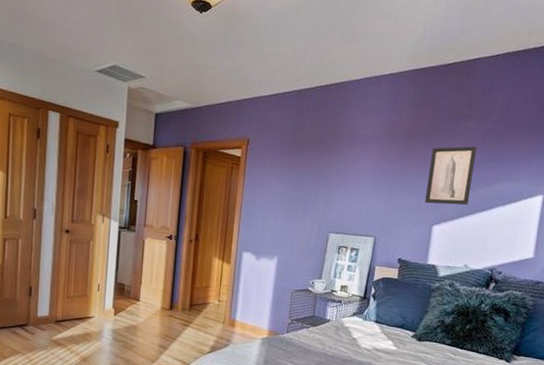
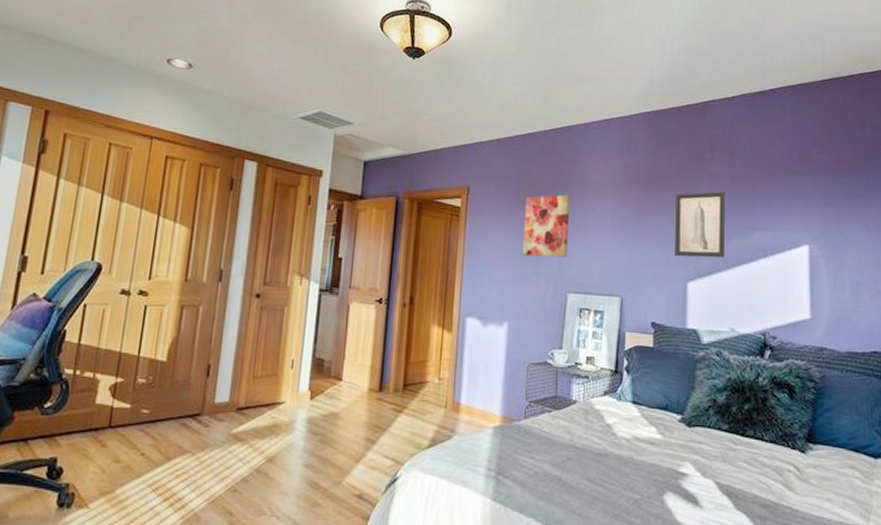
wall art: none [292,147,339,203] -> present [522,194,571,258]

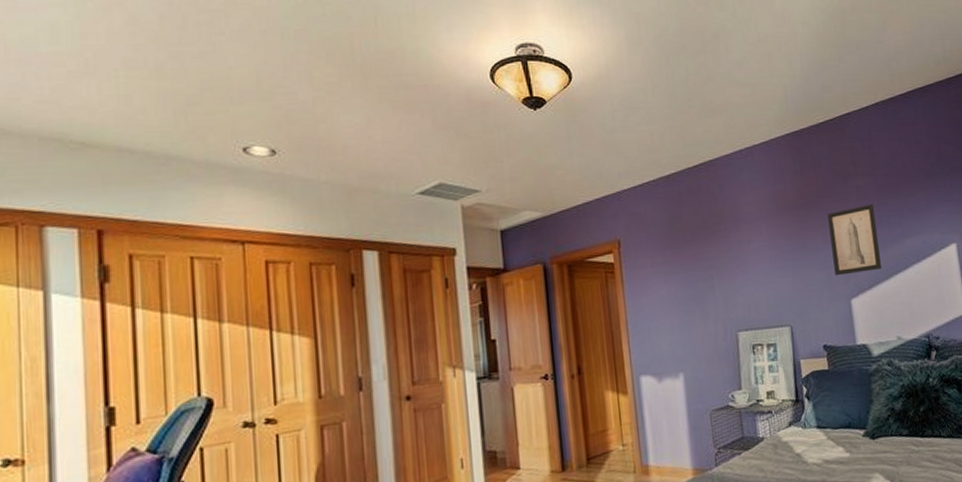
wall art: present [522,194,571,258] -> none [680,232,731,302]

